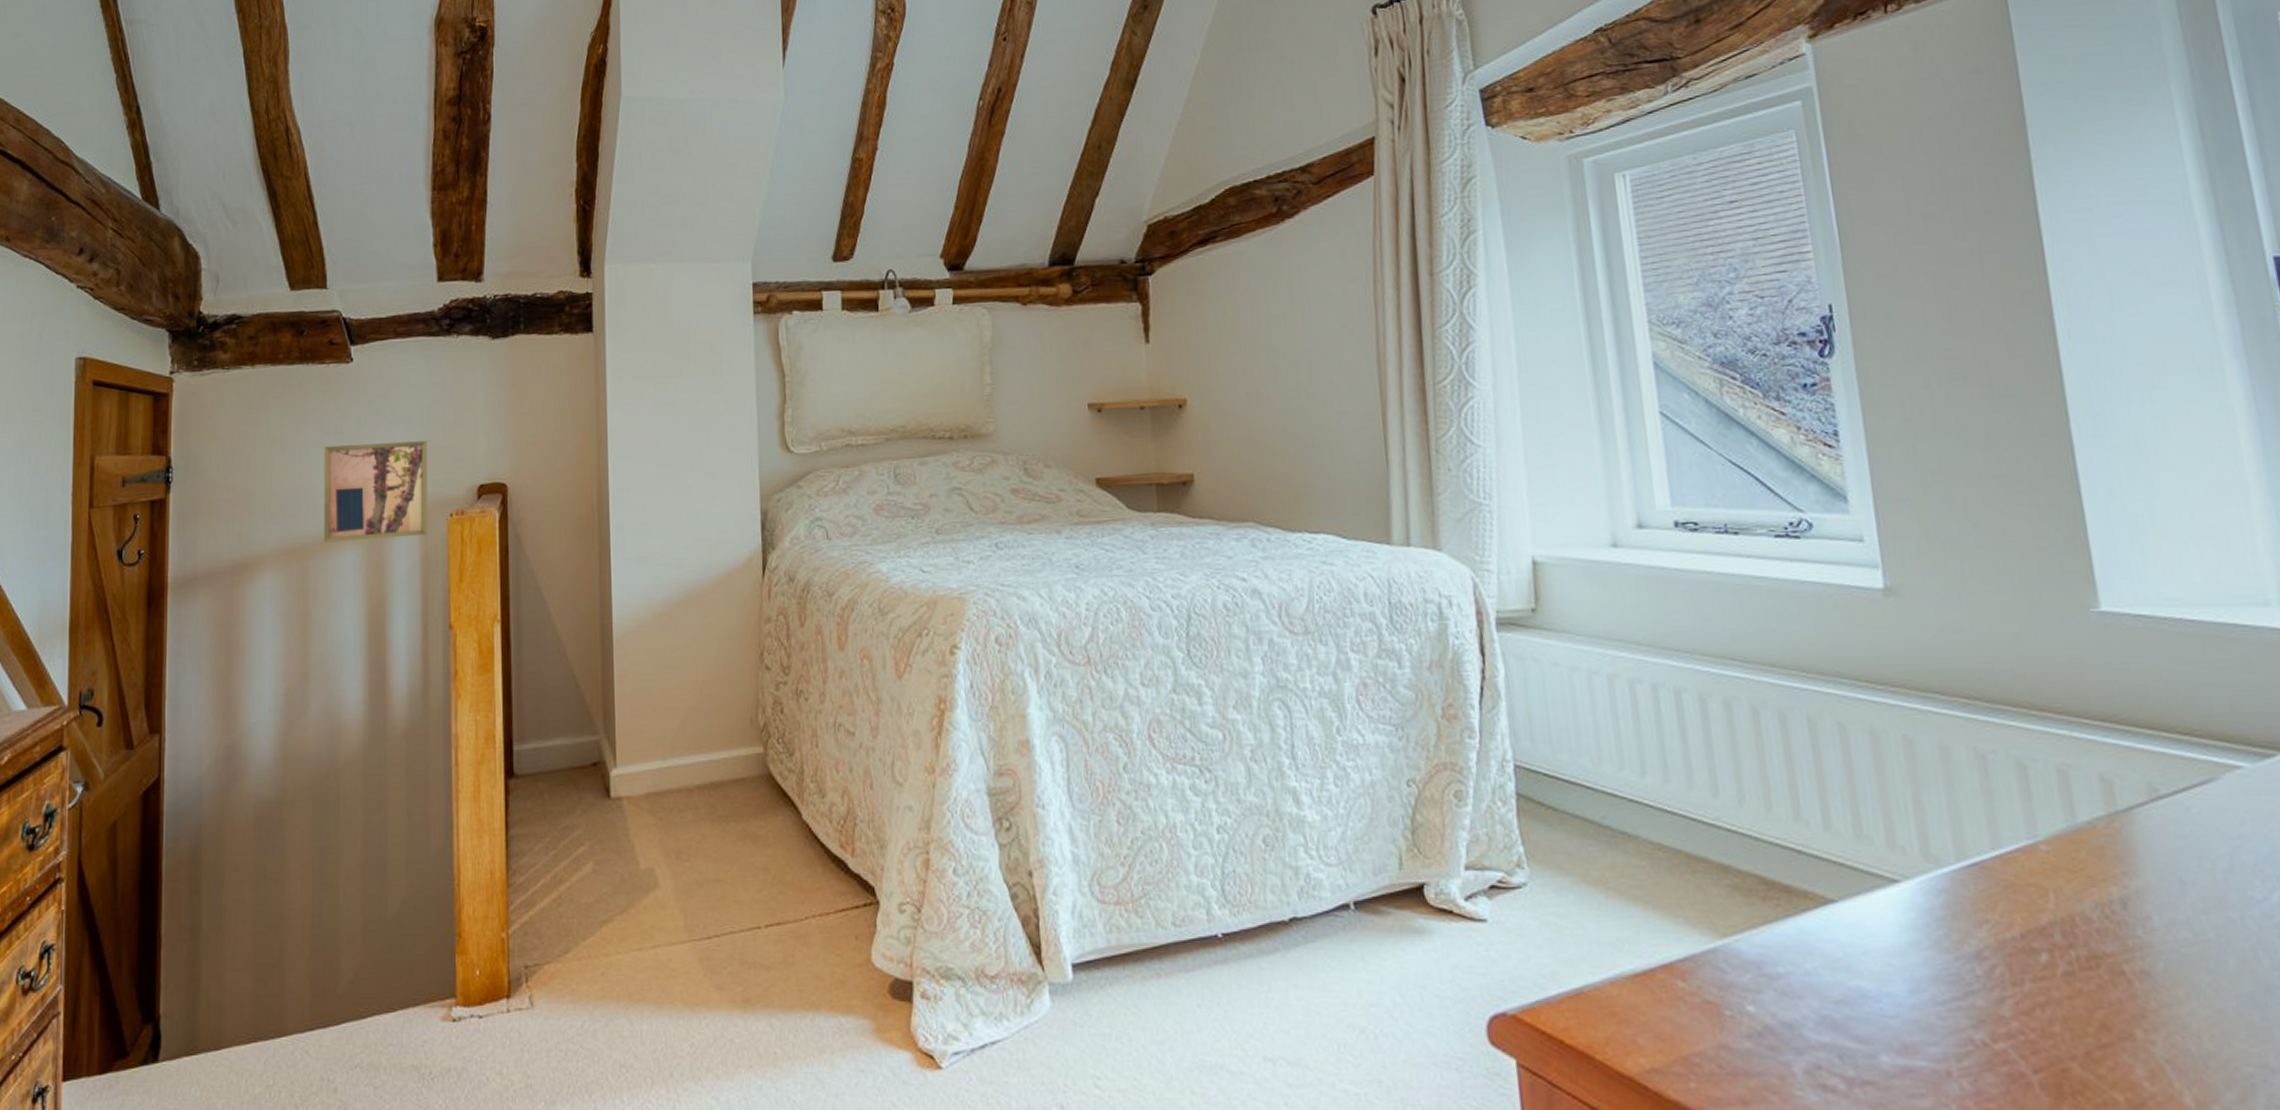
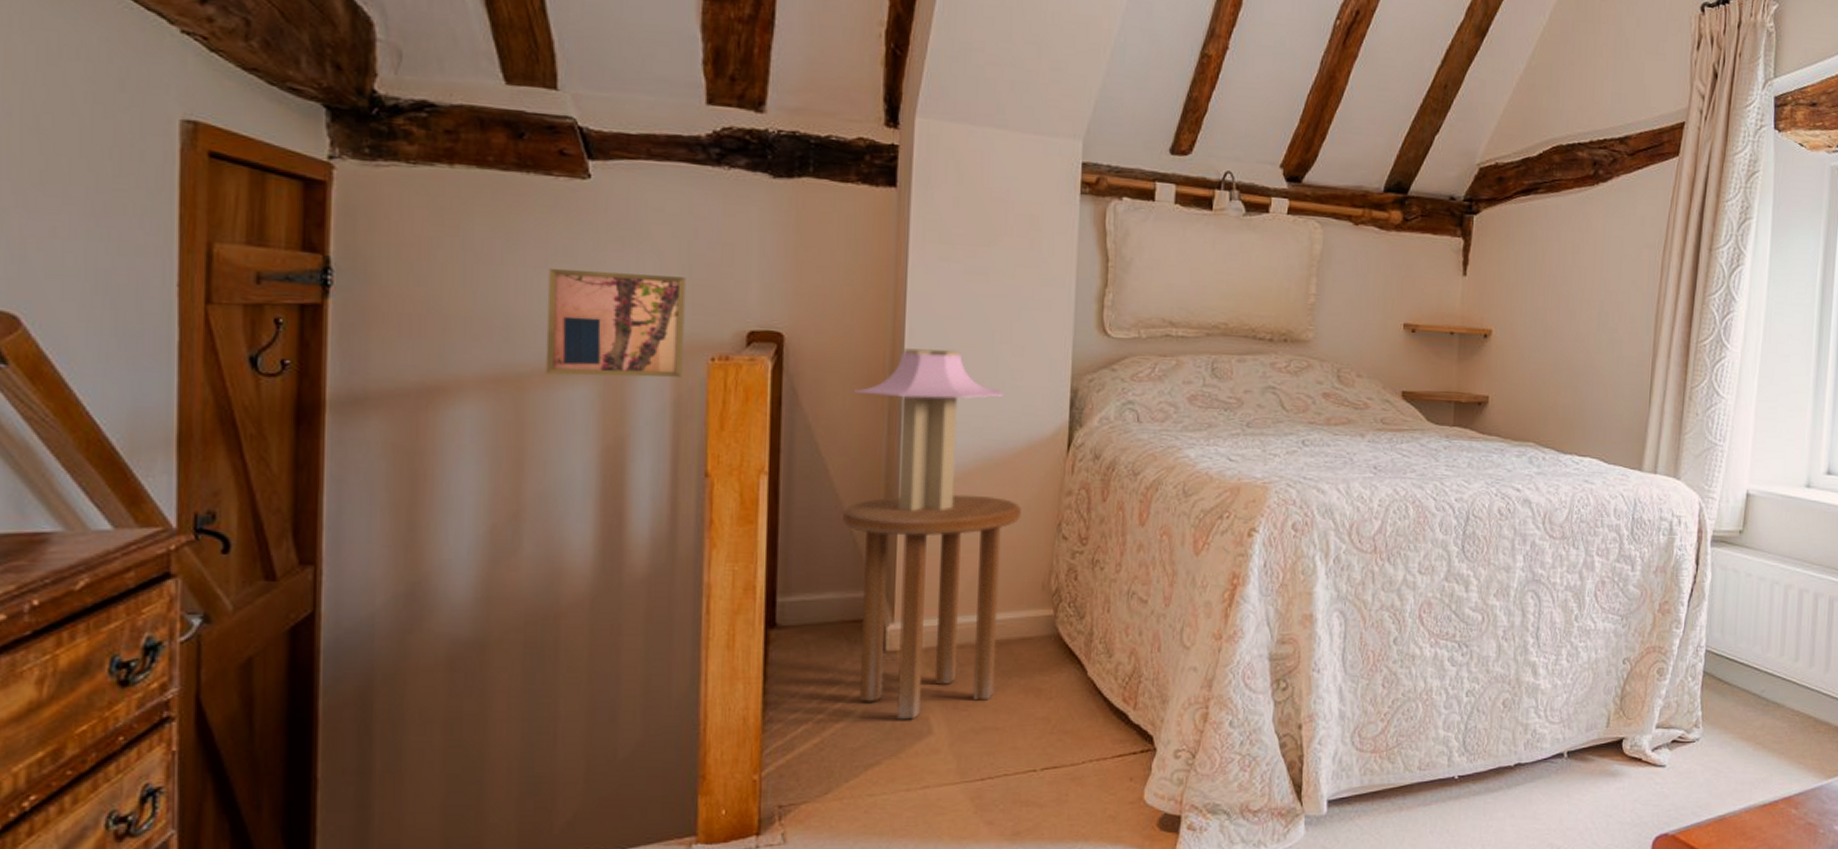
side table: none [564,629,725,872] -> present [842,494,1021,720]
table lamp: none [567,483,699,650] -> present [853,348,1004,511]

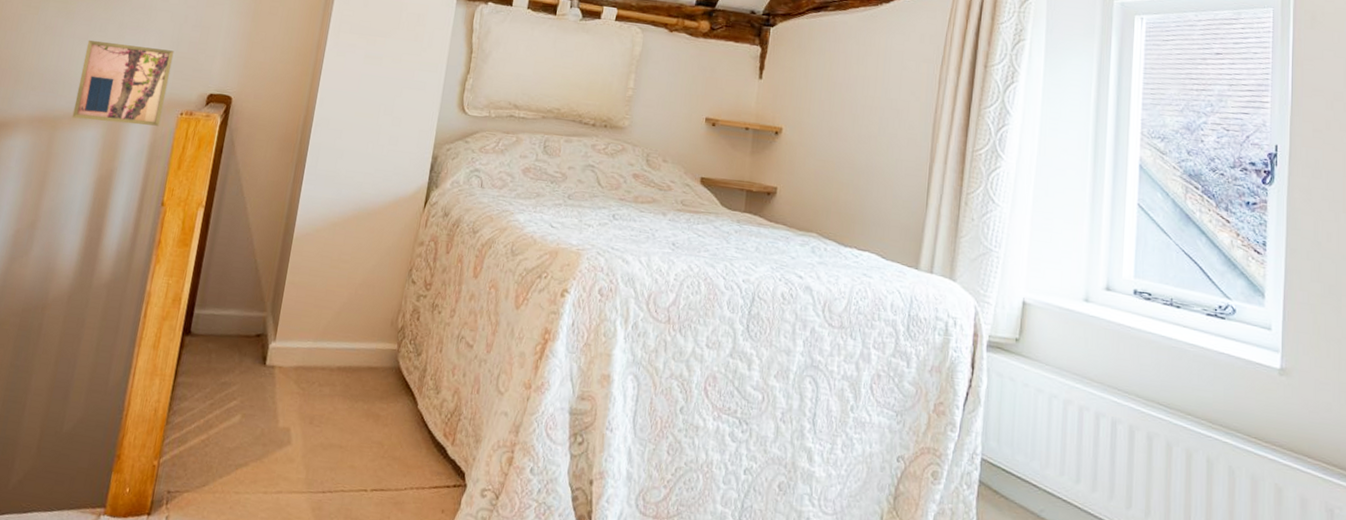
side table: present [842,494,1021,720] -> none [241,234,383,429]
table lamp: present [853,348,1004,511] -> none [273,114,382,249]

